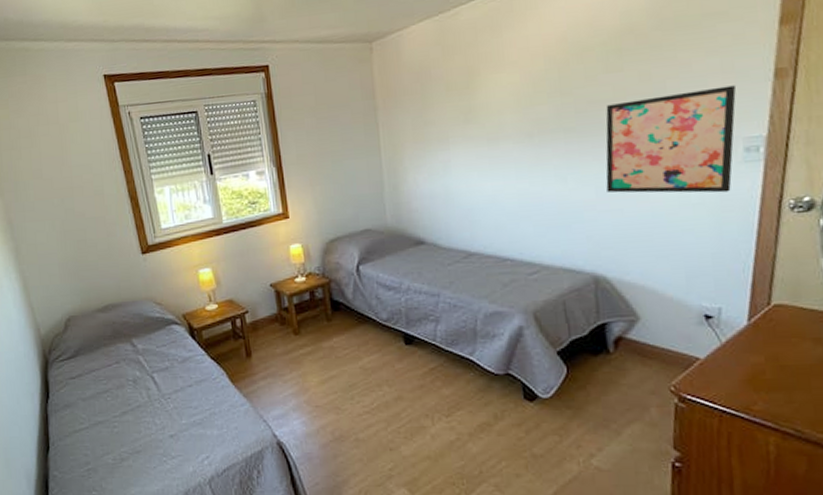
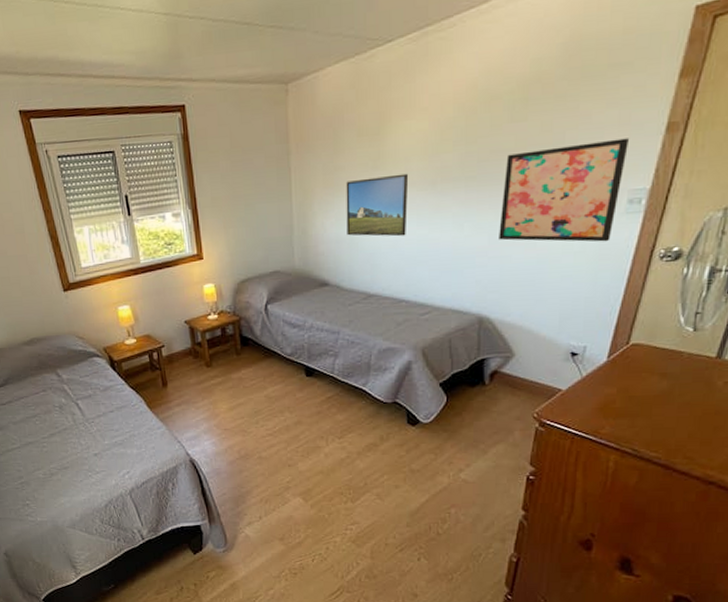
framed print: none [437,126,505,191] -> present [346,173,409,237]

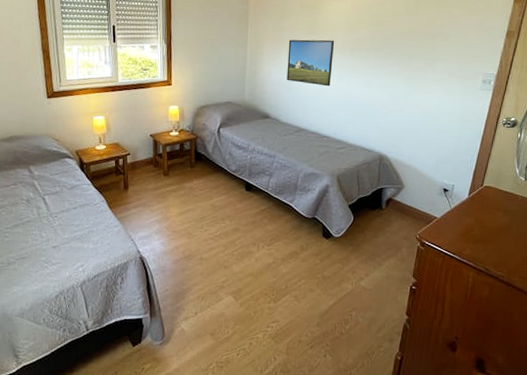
wall art: present [499,138,629,242] -> none [396,36,483,108]

